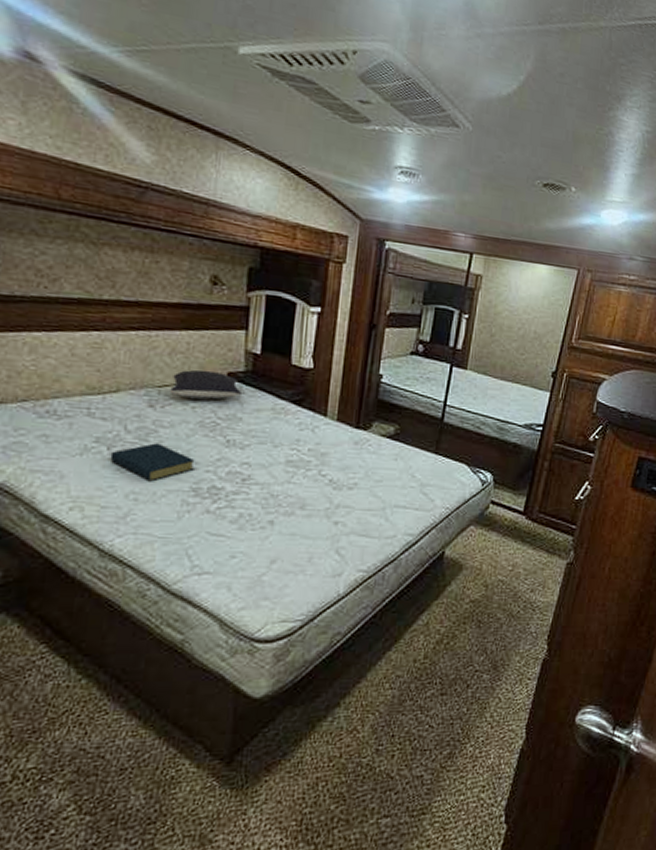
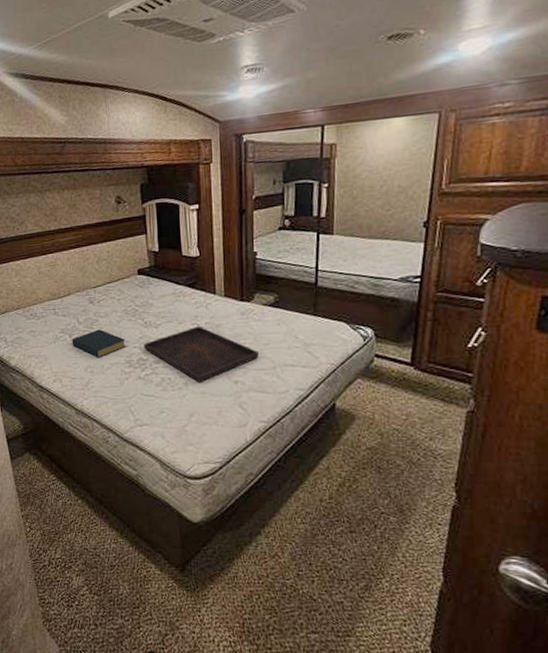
pillow: present [170,369,243,400] -> none [101,270,151,294]
serving tray: none [219,452,370,521] -> present [143,326,260,382]

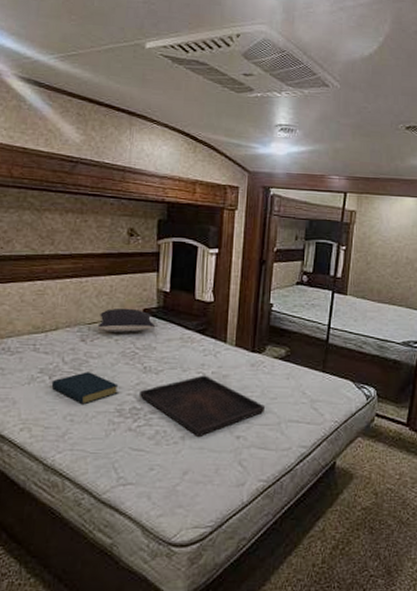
pillow: none [101,270,151,294] -> present [97,307,156,333]

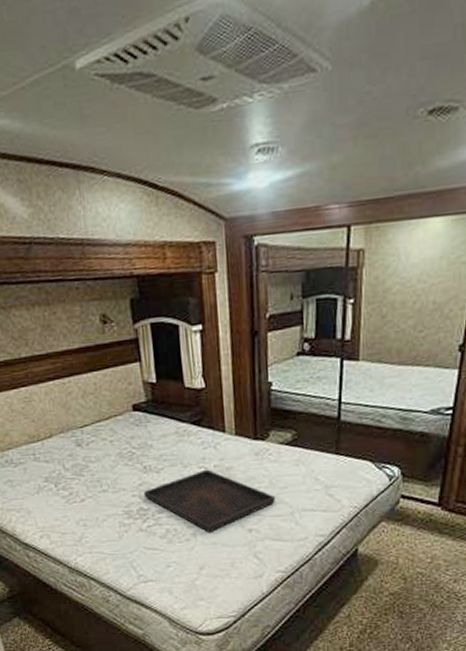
hardback book: present [51,372,119,405] -> none [58,476,123,510]
pillow: present [97,307,156,333] -> none [89,405,149,434]

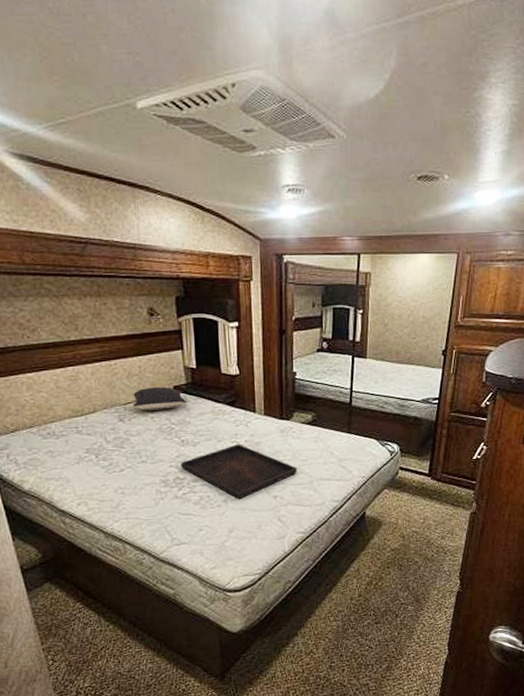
pillow: none [89,405,149,434] -> present [132,386,188,411]

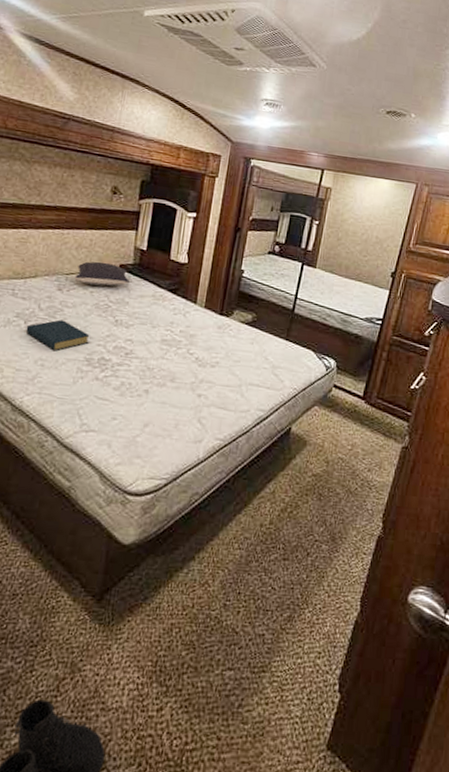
hardback book: none [98,448,161,479] -> present [25,319,90,351]
serving tray: present [180,443,298,499] -> none [108,332,229,392]

